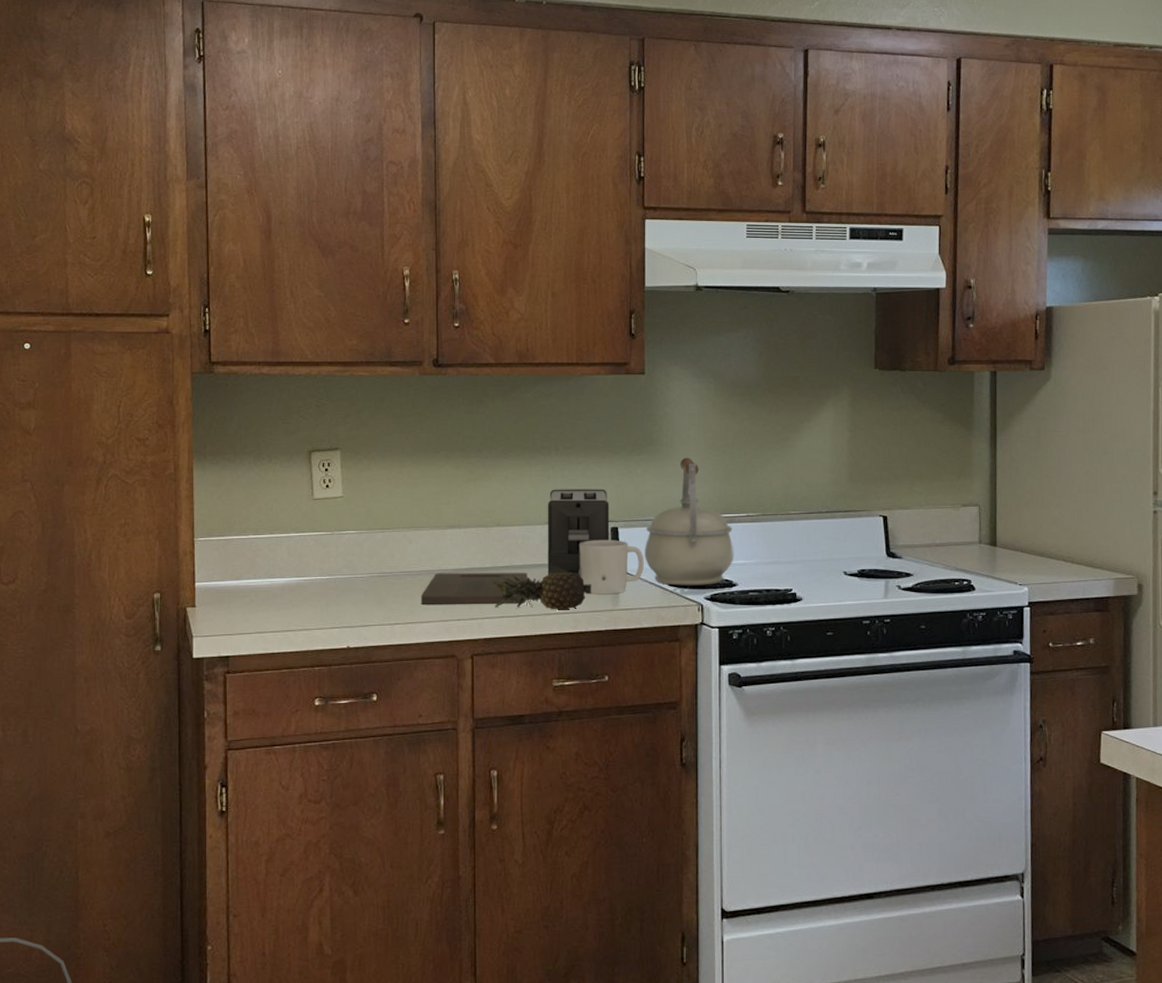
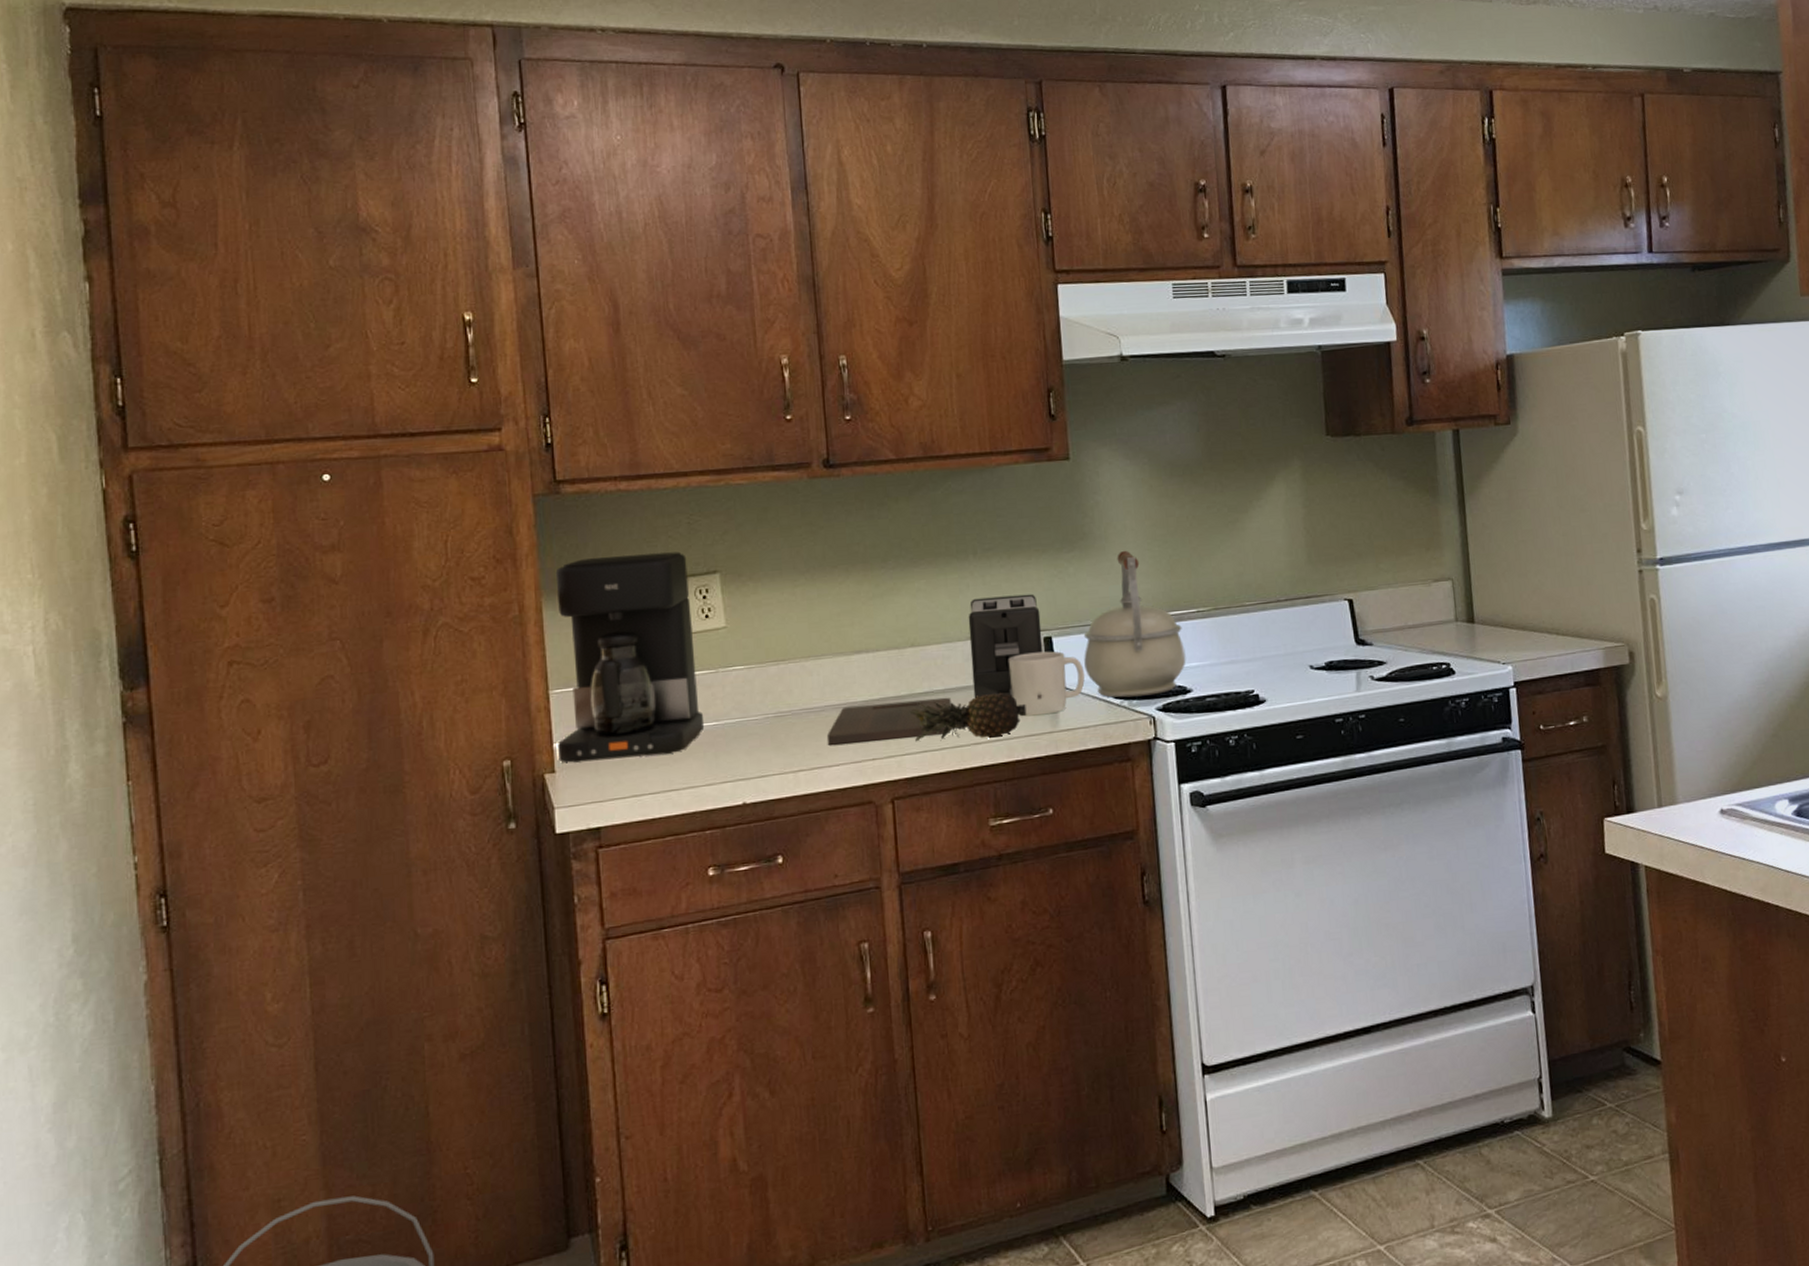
coffee maker: none [199,429,320,600] -> present [555,552,705,763]

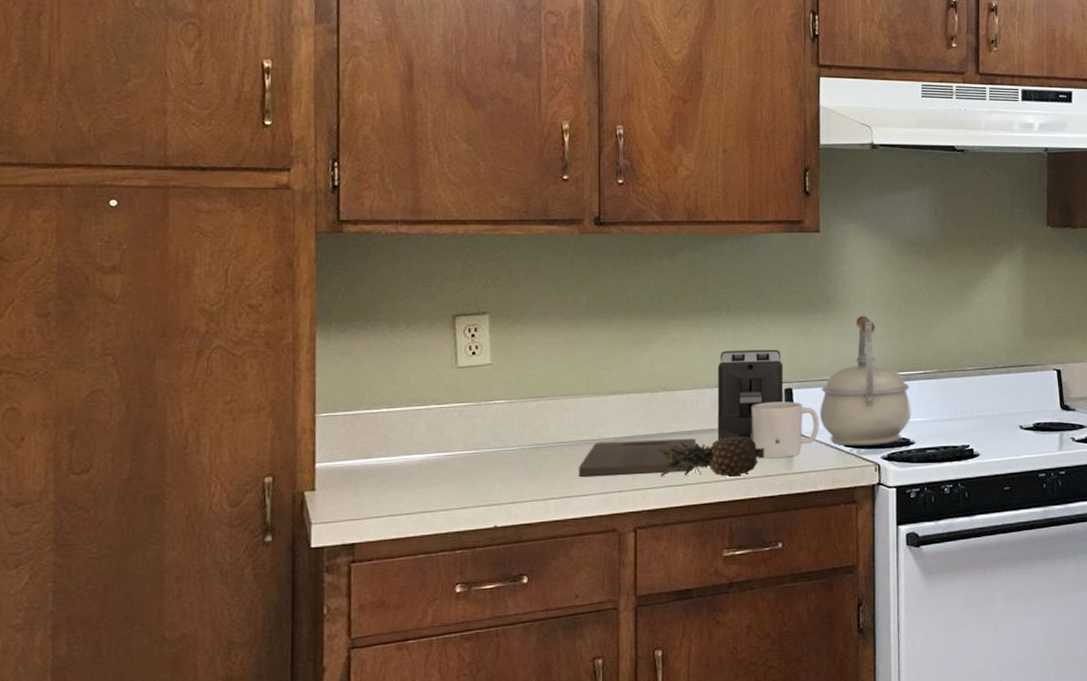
coffee maker: present [555,552,705,763] -> none [320,292,464,482]

